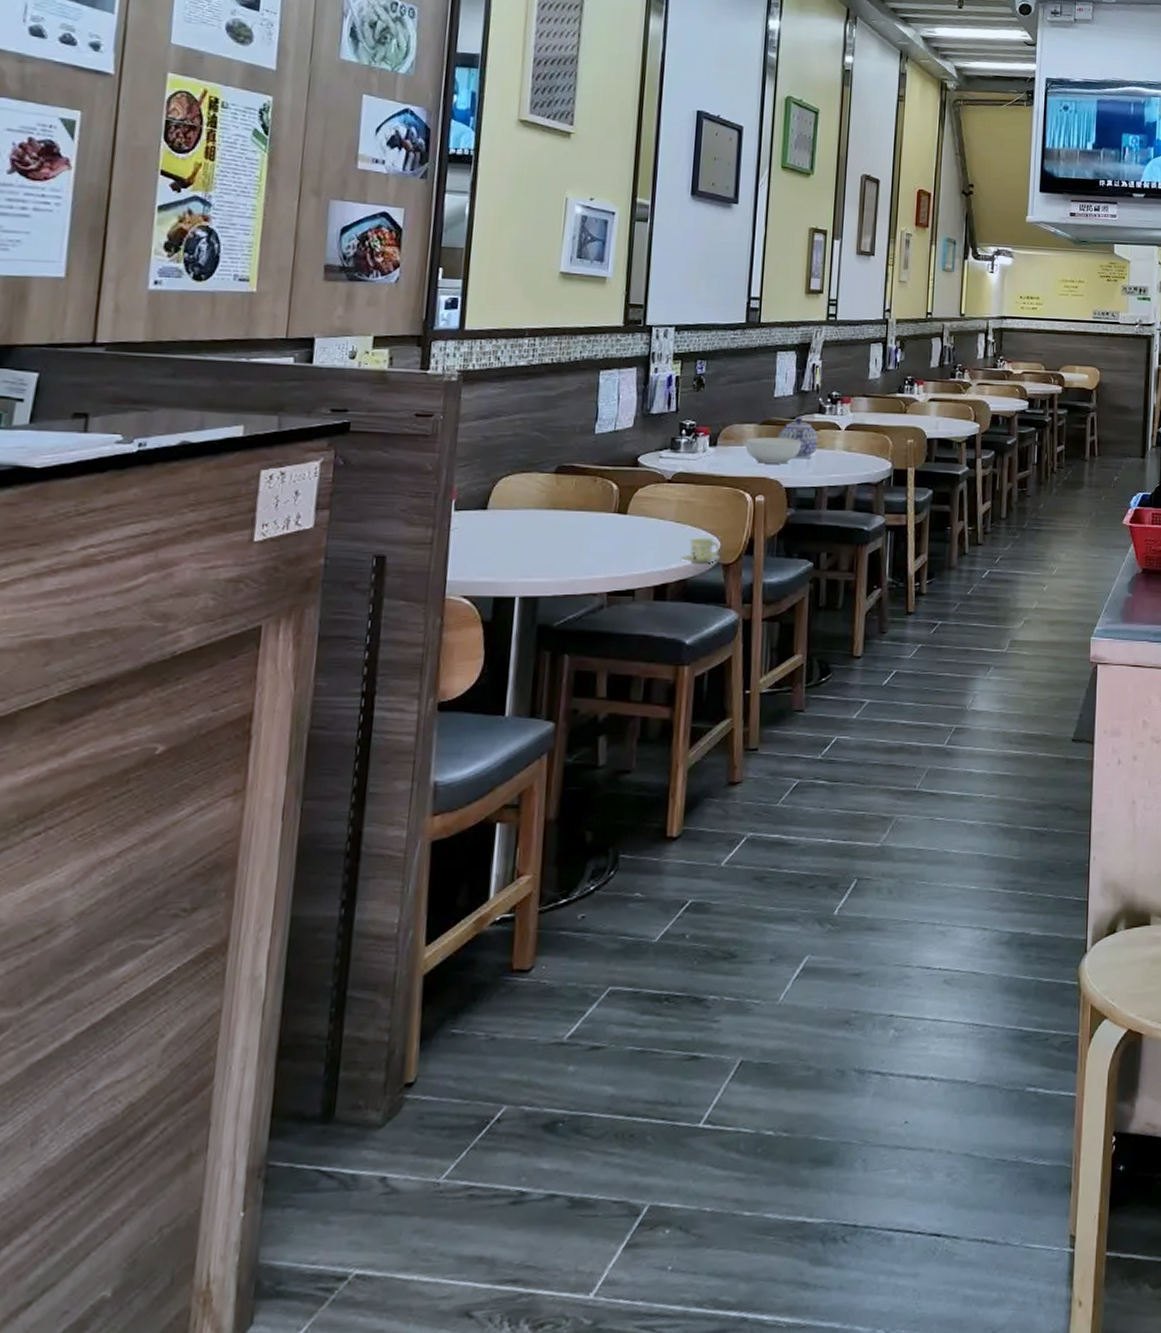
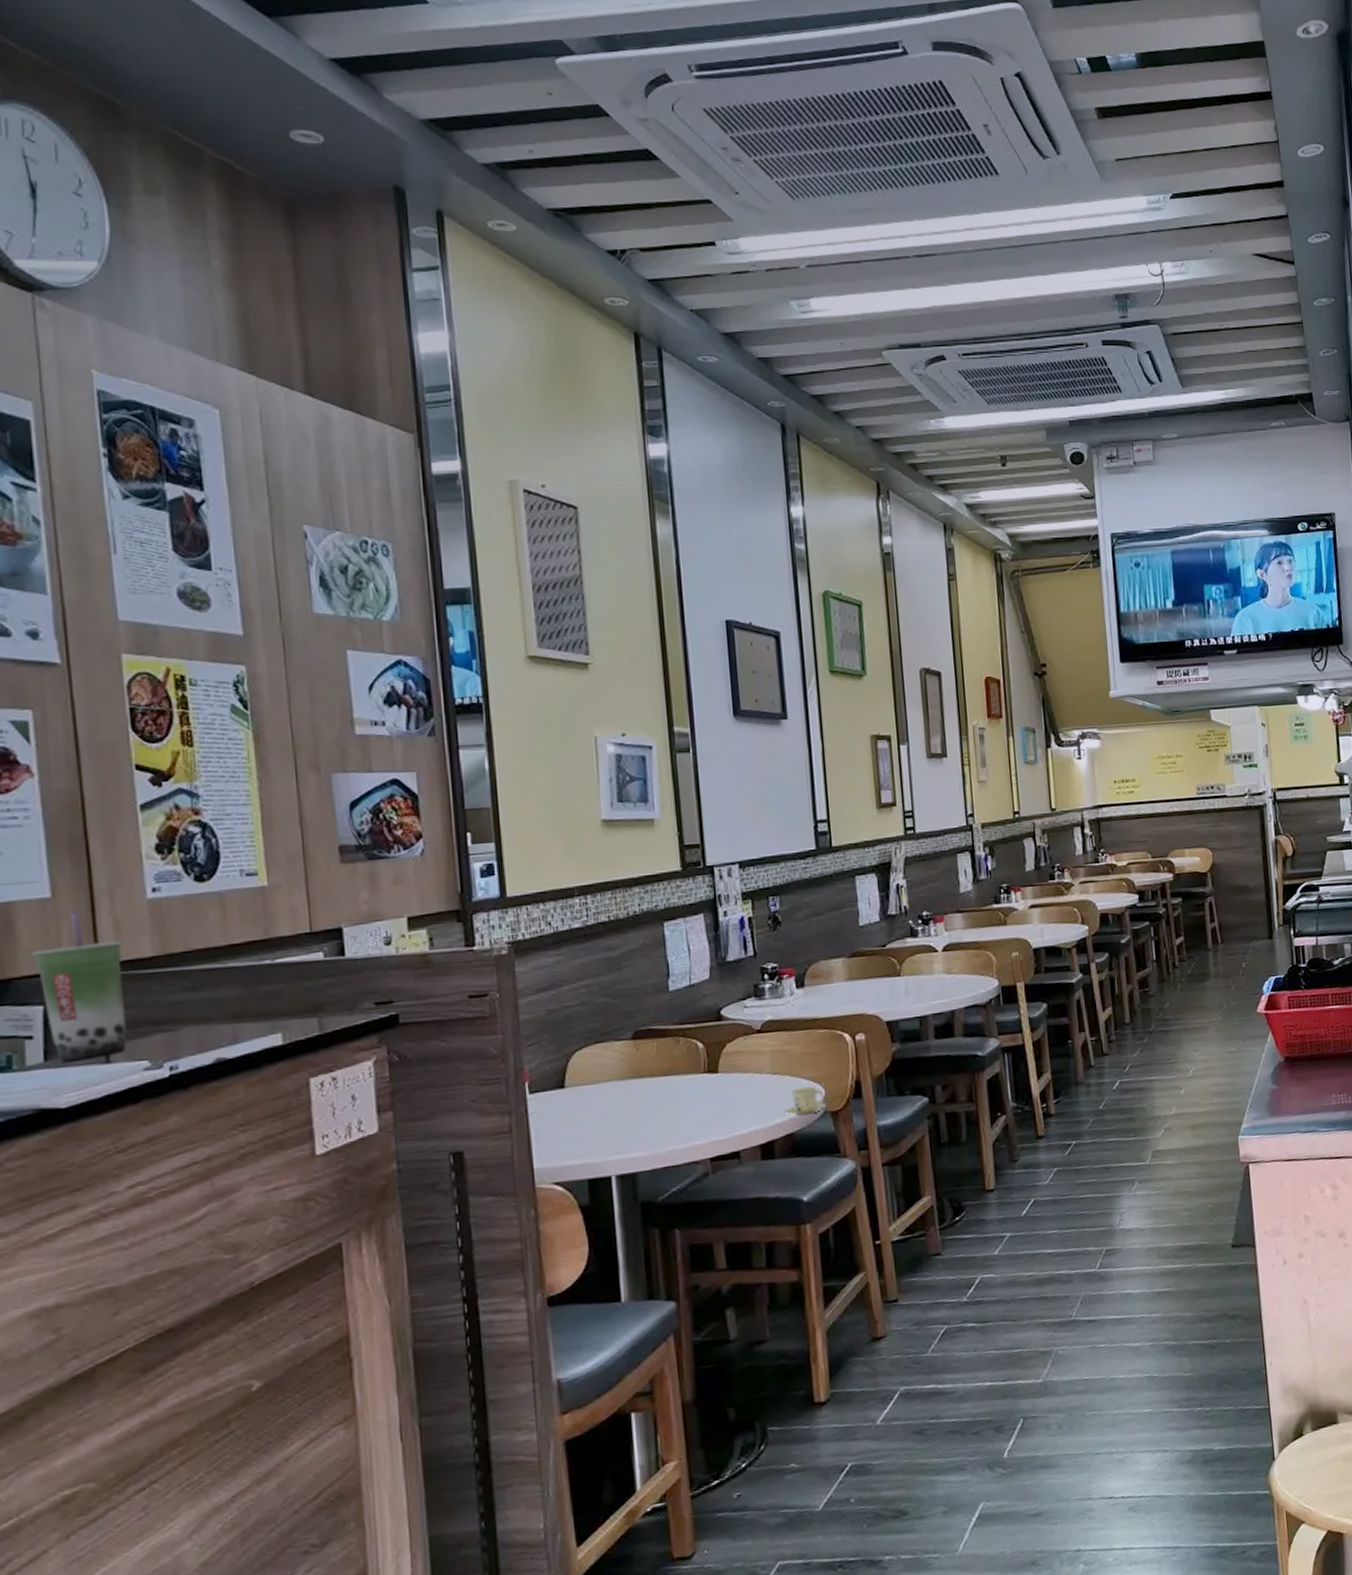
beverage cup: none [37,291,120,428] -> present [31,909,127,1064]
bowl: present [744,437,802,464] -> none [833,967,898,1000]
teapot: present [777,417,819,459] -> none [869,943,915,990]

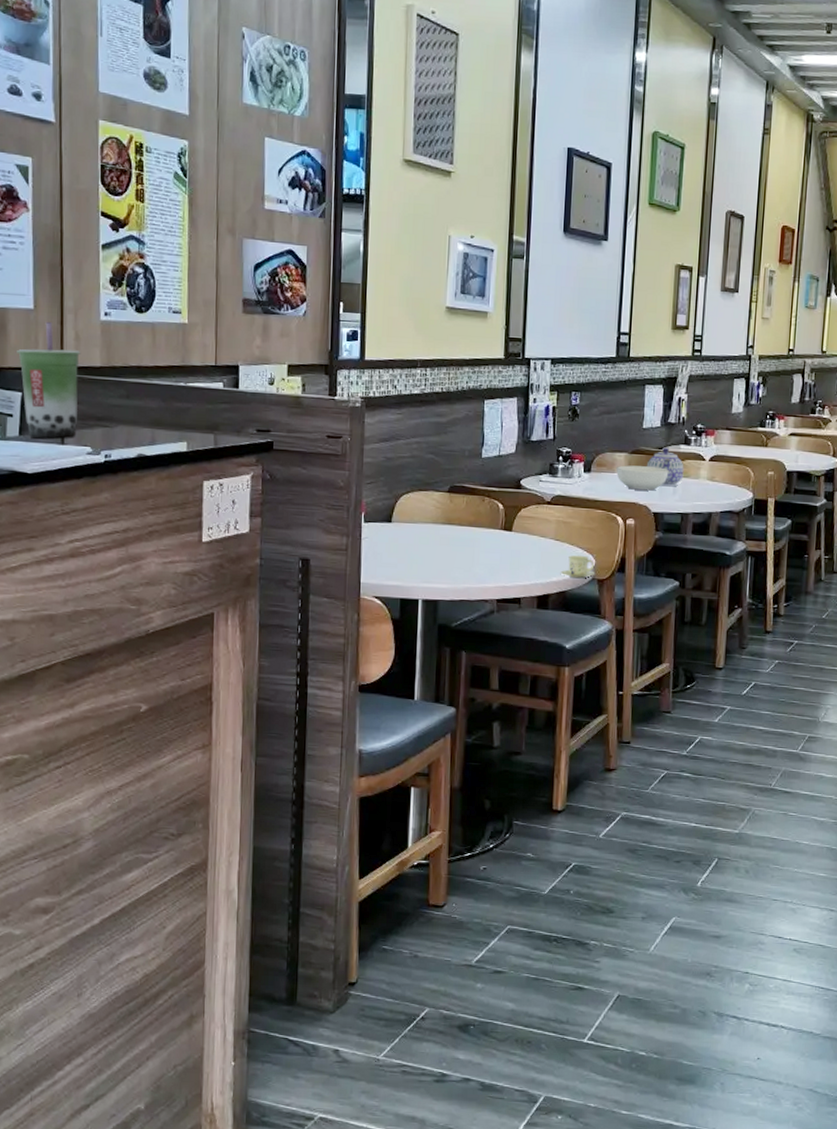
bowl: none [833,967,898,1000] -> present [615,465,669,491]
teapot: none [869,943,915,990] -> present [646,447,684,487]

